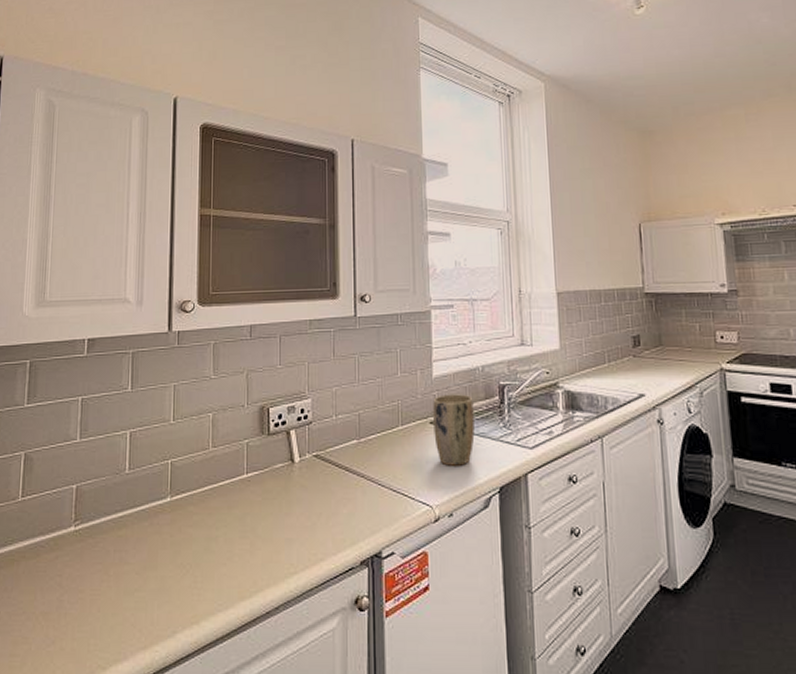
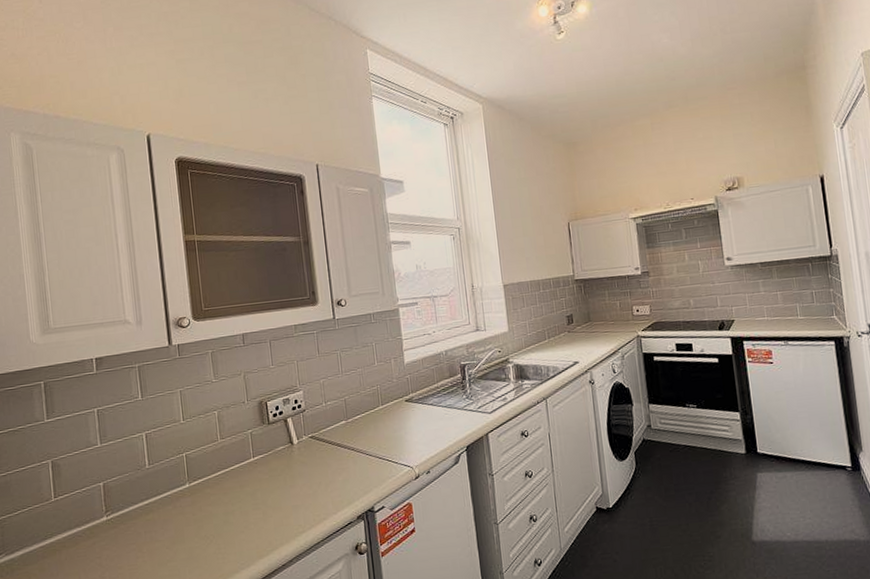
plant pot: present [433,394,475,466] -> none [406,375,443,434]

